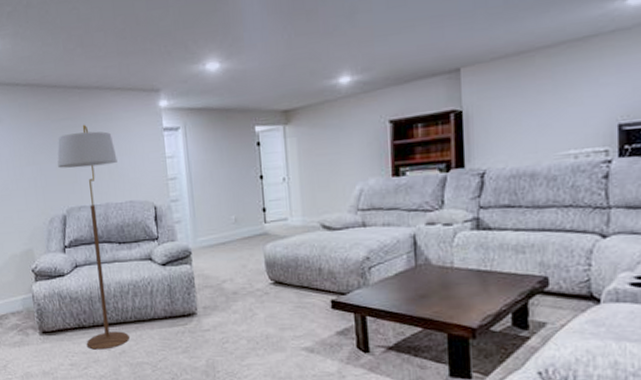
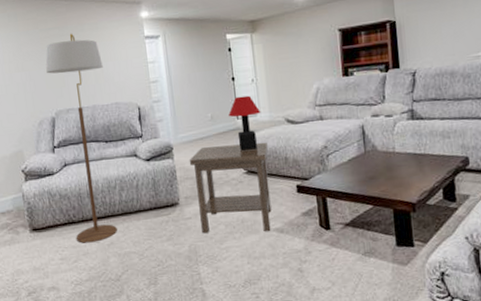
side table: none [208,249,301,351] -> present [189,142,272,234]
table lamp: none [255,196,293,258] -> present [229,95,261,151]

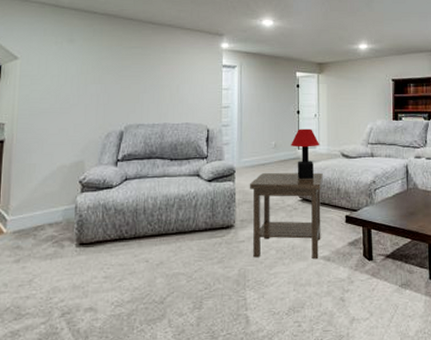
floor lamp: present [45,33,117,243] -> none [123,54,179,261]

